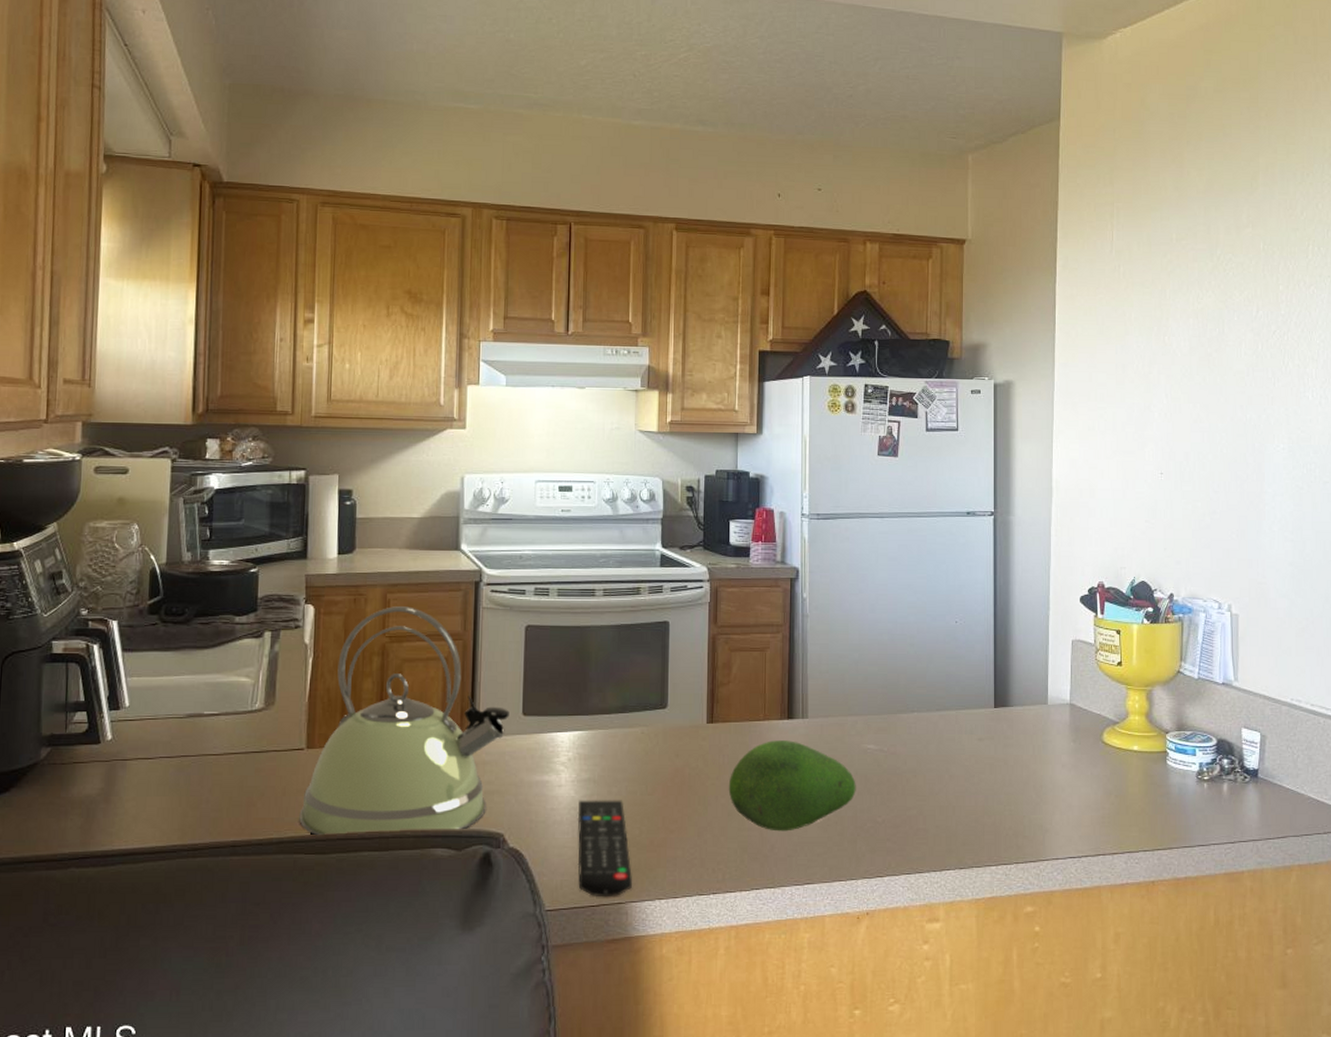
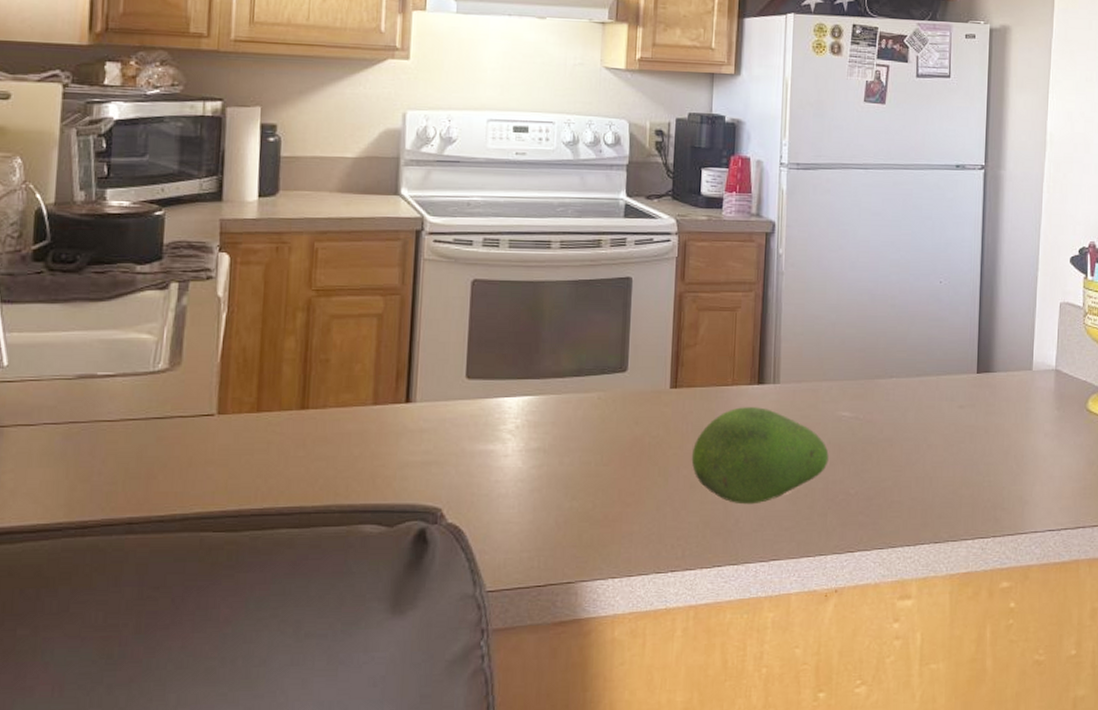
kettle: present [299,606,509,837] -> none [207,256,451,513]
remote control: present [577,800,632,898] -> none [523,471,583,577]

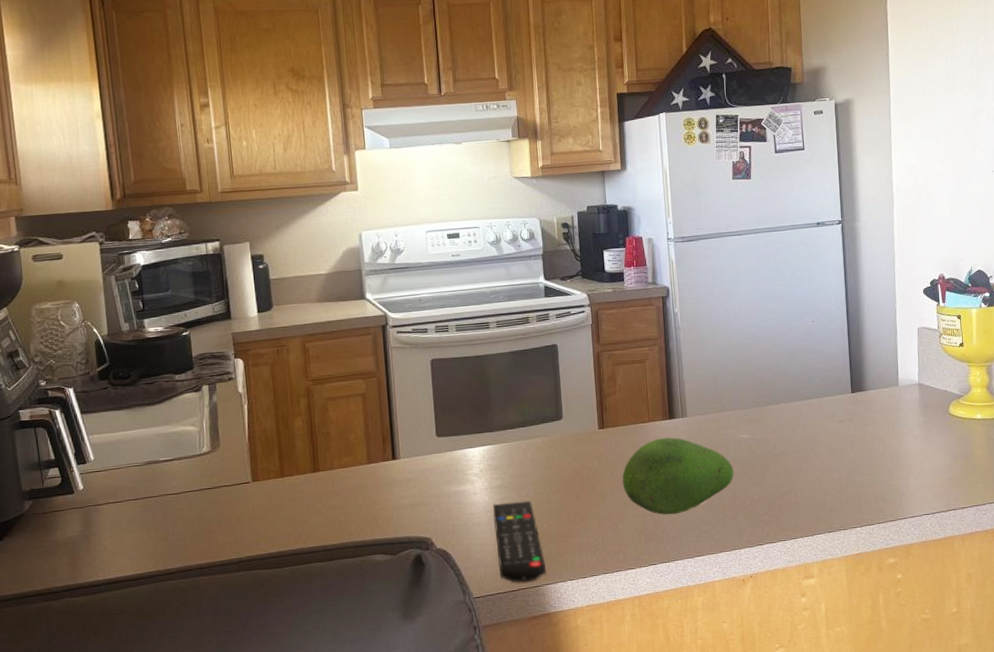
remote control: none [523,471,583,577] -> present [493,500,546,583]

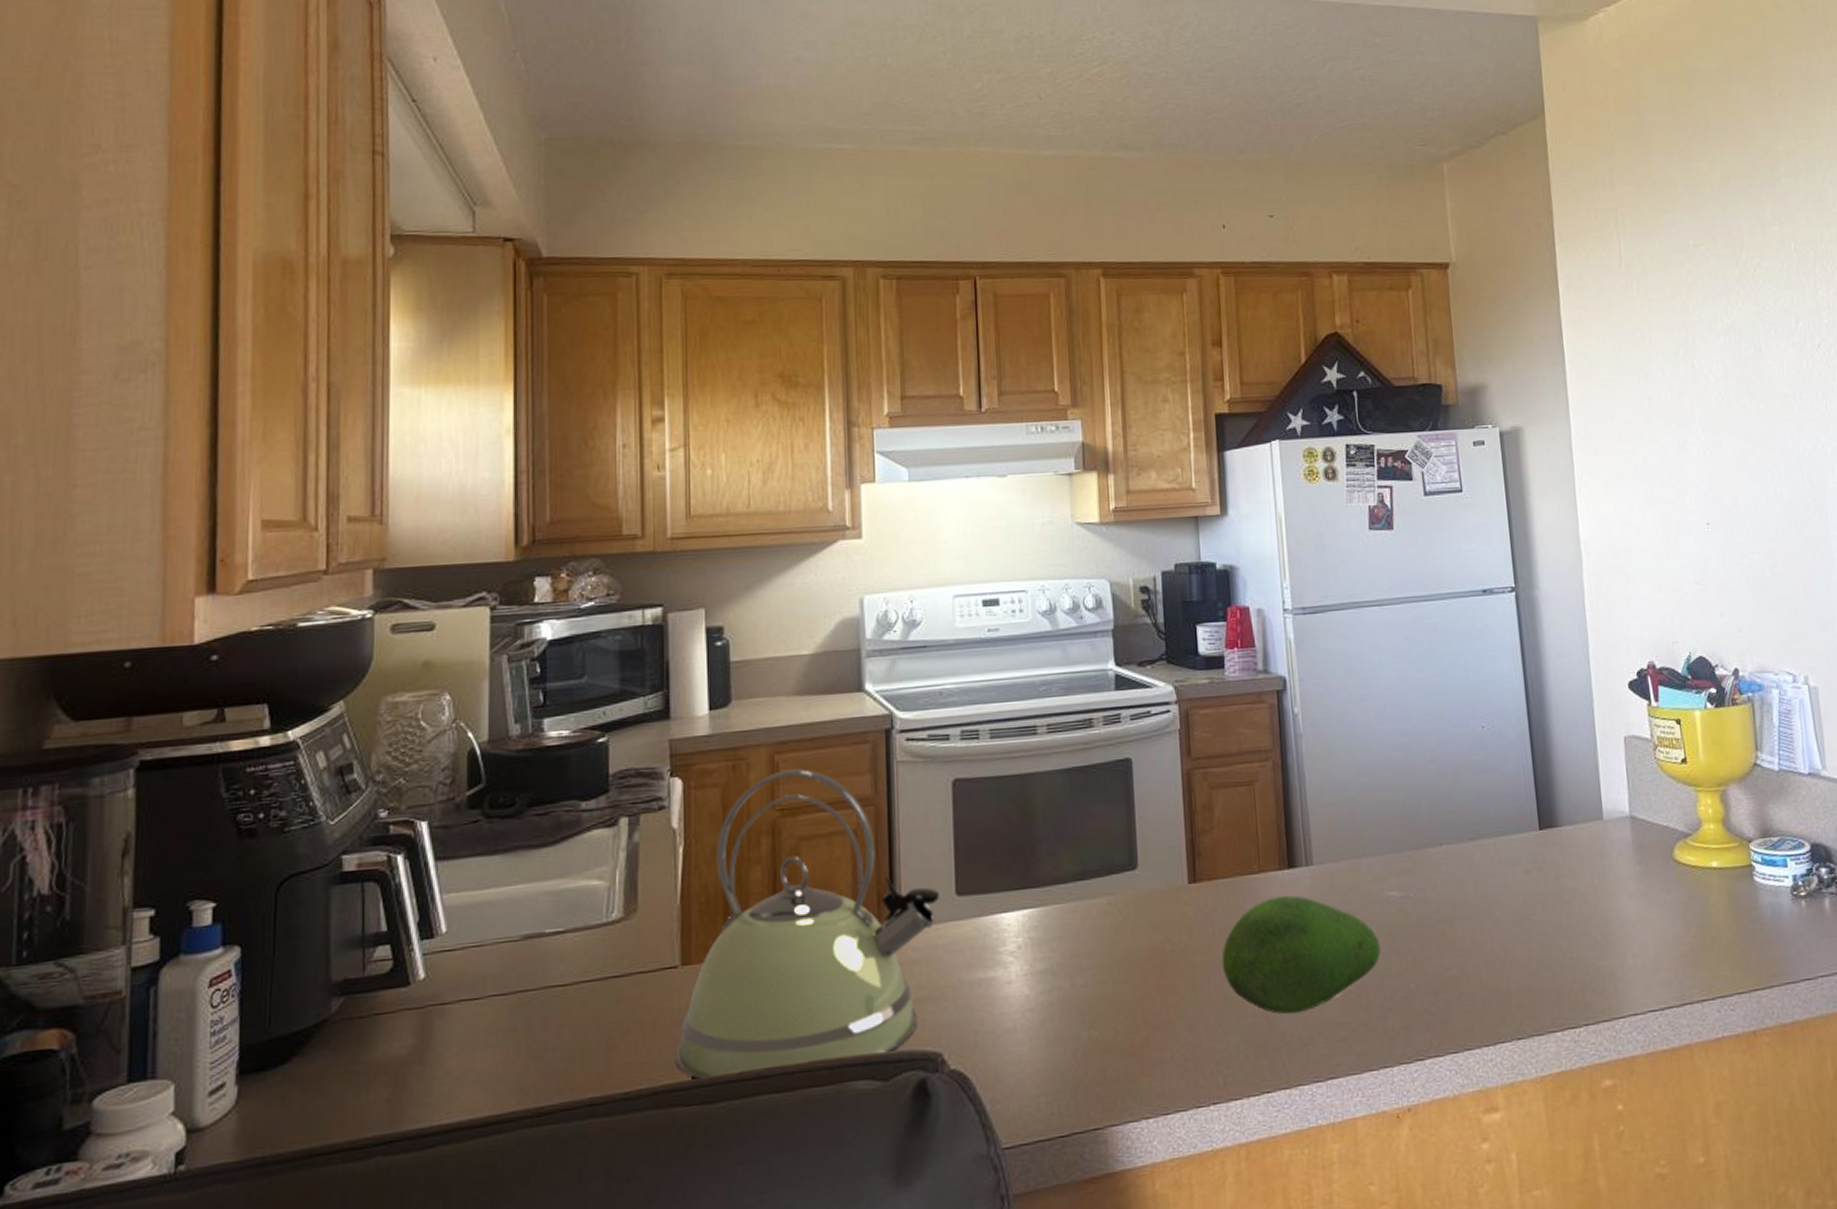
kettle: none [253,352,425,555] -> present [676,769,939,1082]
remote control: present [493,500,546,583] -> none [1034,993,1110,1124]

